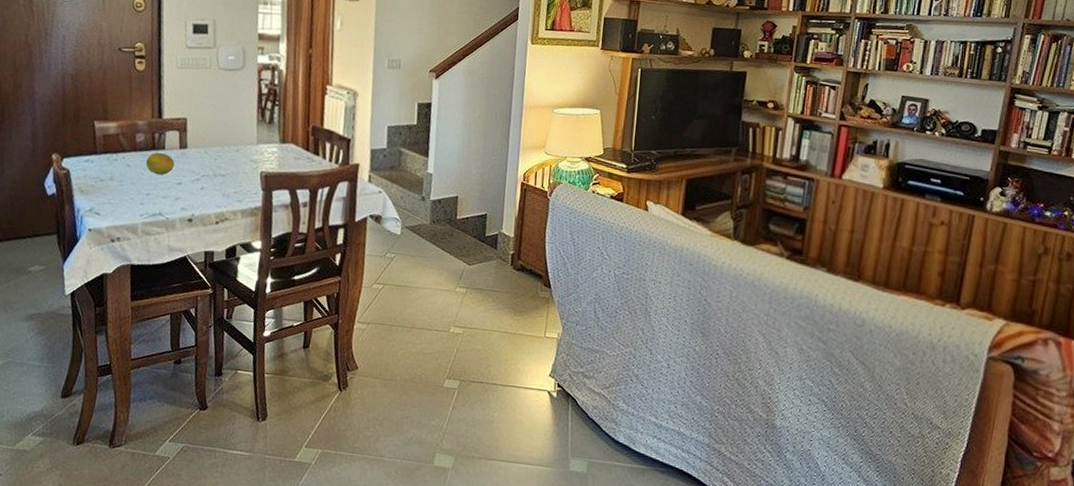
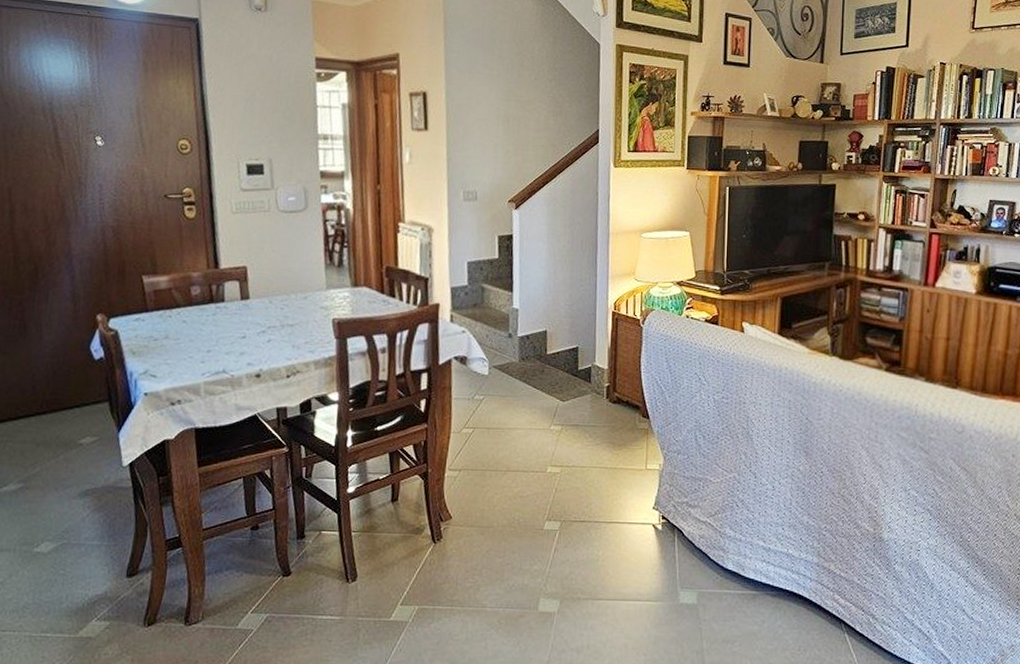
fruit: present [145,152,175,175] -> none [203,305,237,330]

